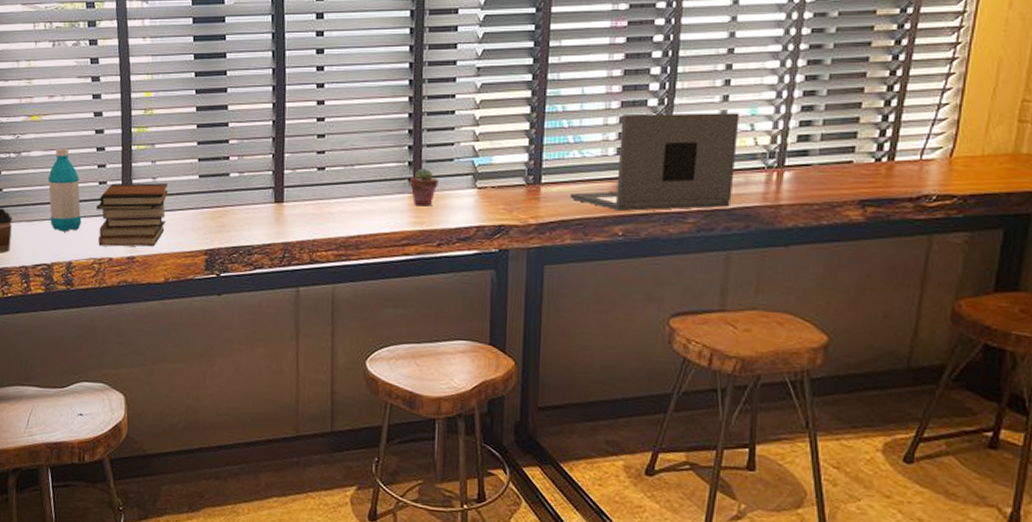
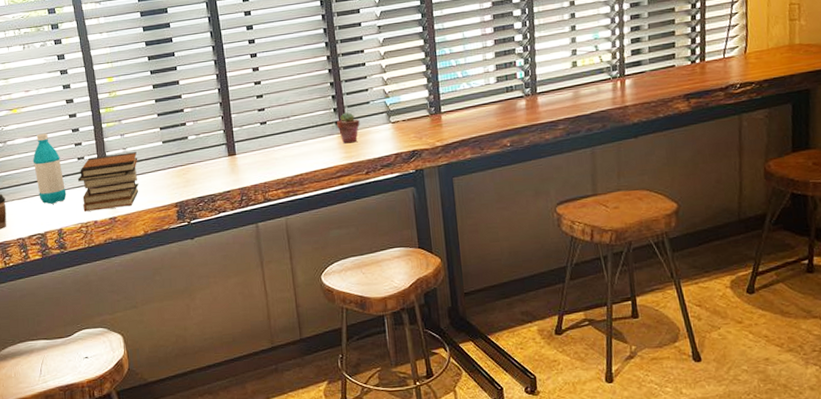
laptop: present [570,112,739,212] -> none [465,38,590,127]

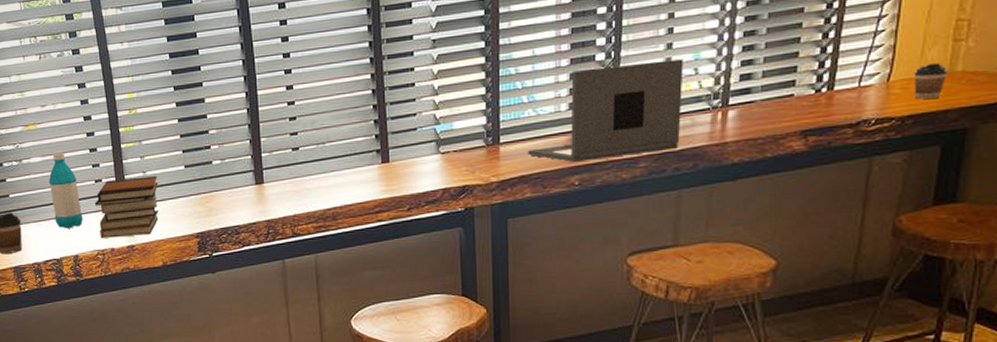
potted succulent: present [337,112,360,144] -> none [378,139,404,175]
laptop: none [465,38,590,127] -> present [528,59,684,163]
coffee cup: none [763,38,789,67] -> present [914,63,948,99]

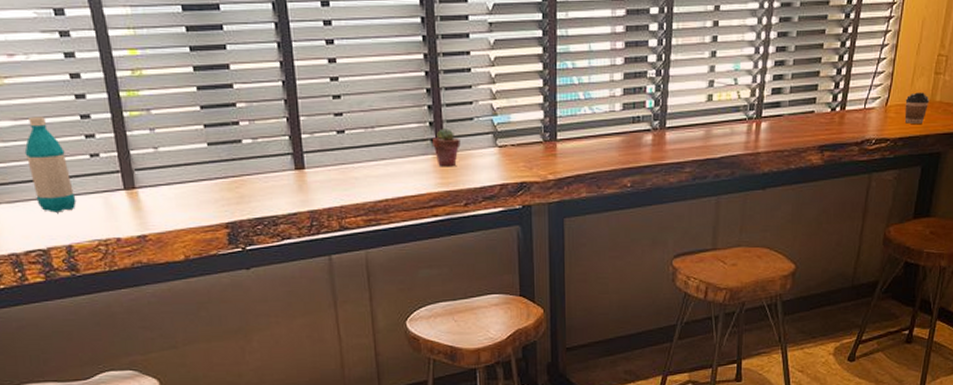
book stack: present [94,176,159,238] -> none [90,153,177,226]
potted succulent: none [378,139,404,175] -> present [433,128,461,167]
laptop: present [528,59,684,163] -> none [584,68,725,164]

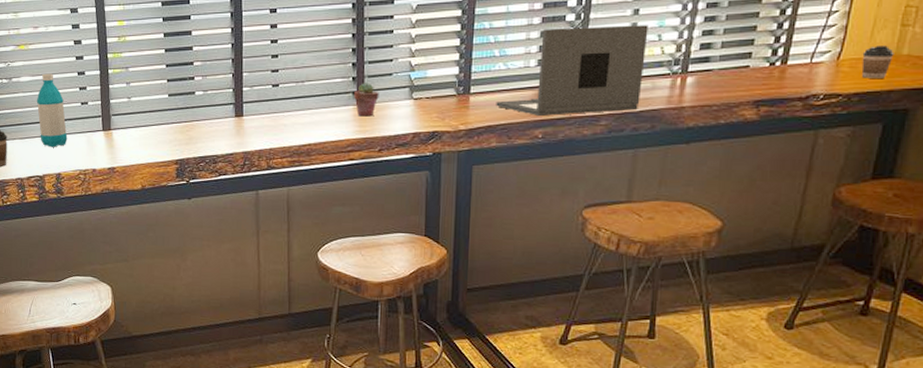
laptop: none [584,68,725,164] -> present [496,25,648,117]

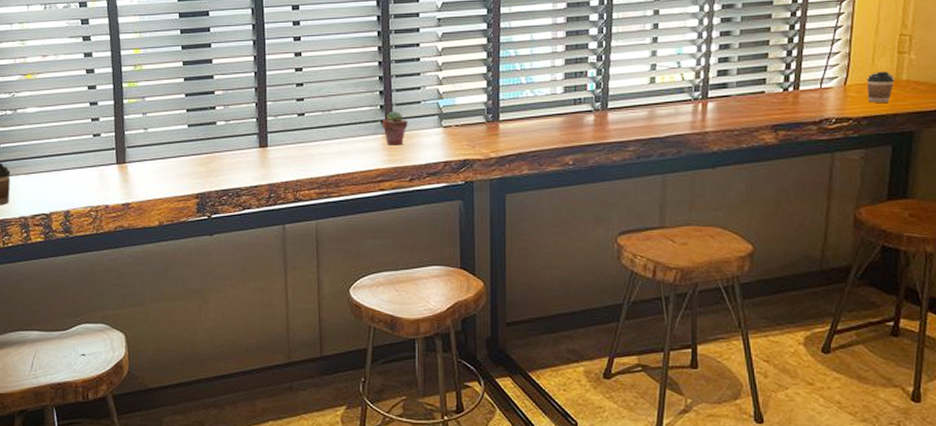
water bottle: present [36,73,68,147] -> none [43,104,78,183]
laptop: present [496,25,648,117] -> none [525,53,668,143]

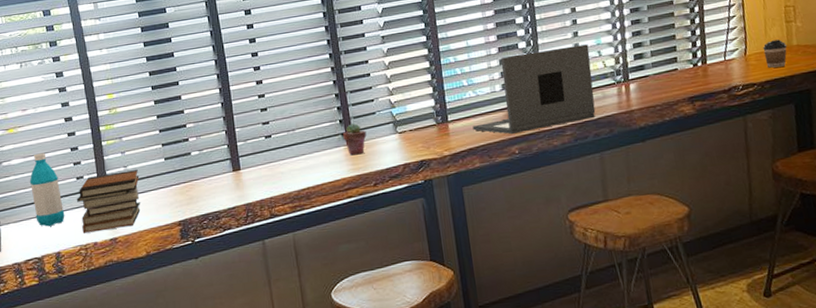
water bottle: none [43,104,78,183] -> present [29,152,65,227]
book stack: none [90,134,160,194] -> present [76,170,141,234]
laptop: none [525,53,668,143] -> present [472,44,596,135]

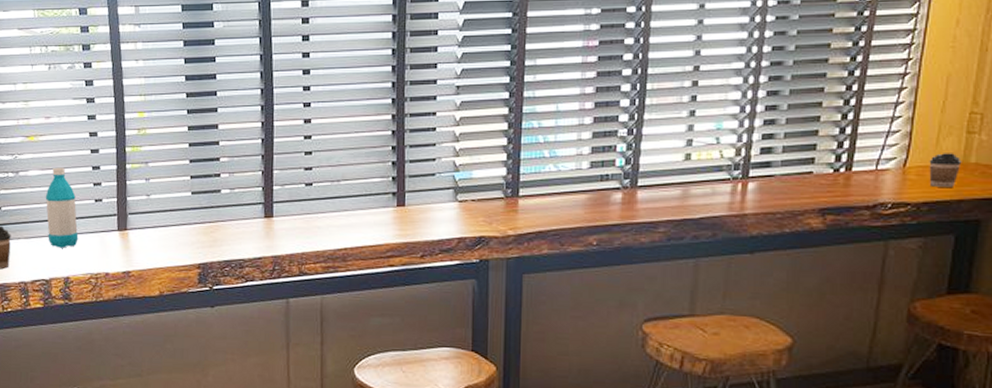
book stack: present [76,170,141,234] -> none [92,200,162,262]
potted succulent: present [343,123,367,156] -> none [394,183,421,220]
laptop: present [472,44,596,135] -> none [547,127,706,222]

